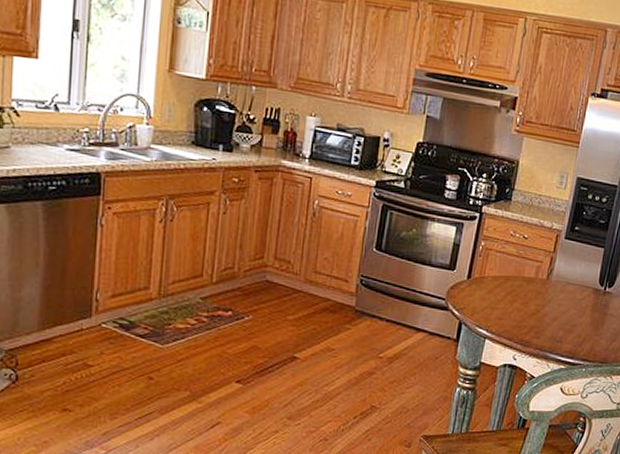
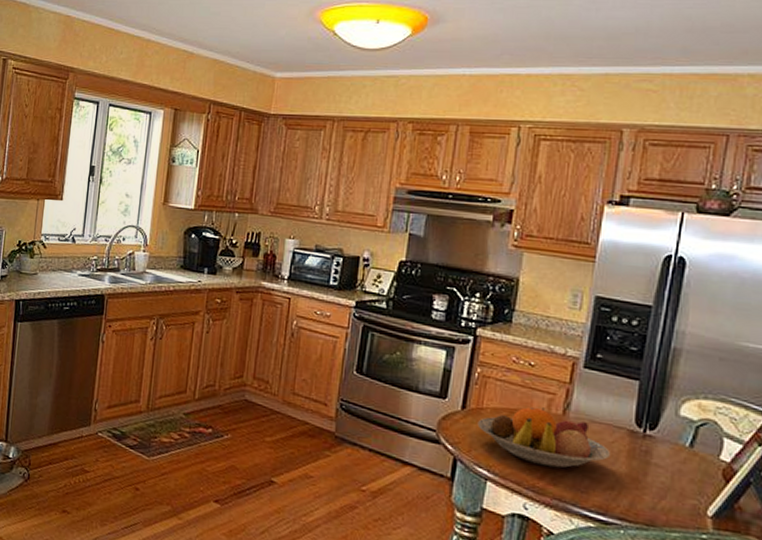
fruit bowl: none [480,274,579,324] -> present [477,407,610,469]

